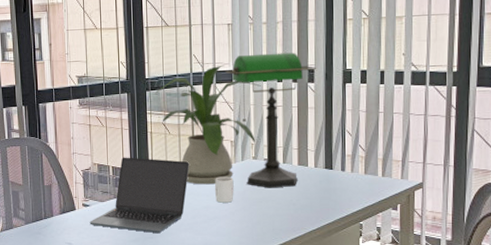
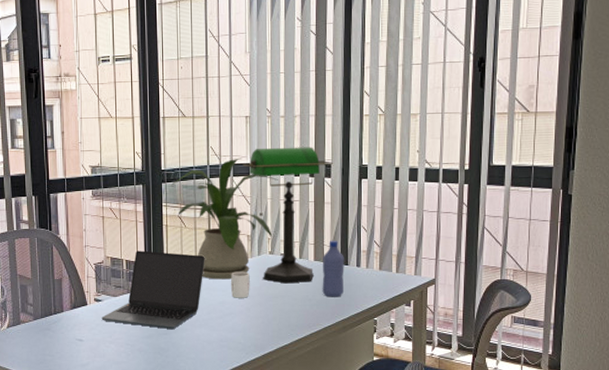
water bottle: none [306,144,329,202] -> present [322,240,344,297]

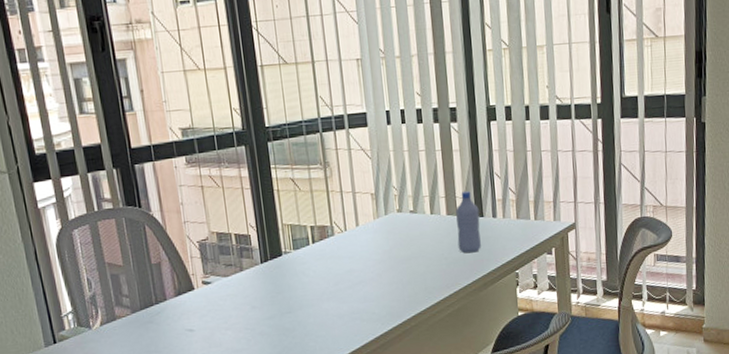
laptop: present [101,250,205,330] -> none [212,220,327,307]
house plant: present [171,158,278,280] -> none [279,106,400,247]
mug: present [230,271,250,298] -> none [357,234,380,265]
desk lamp: present [242,147,333,284] -> none [358,89,458,243]

